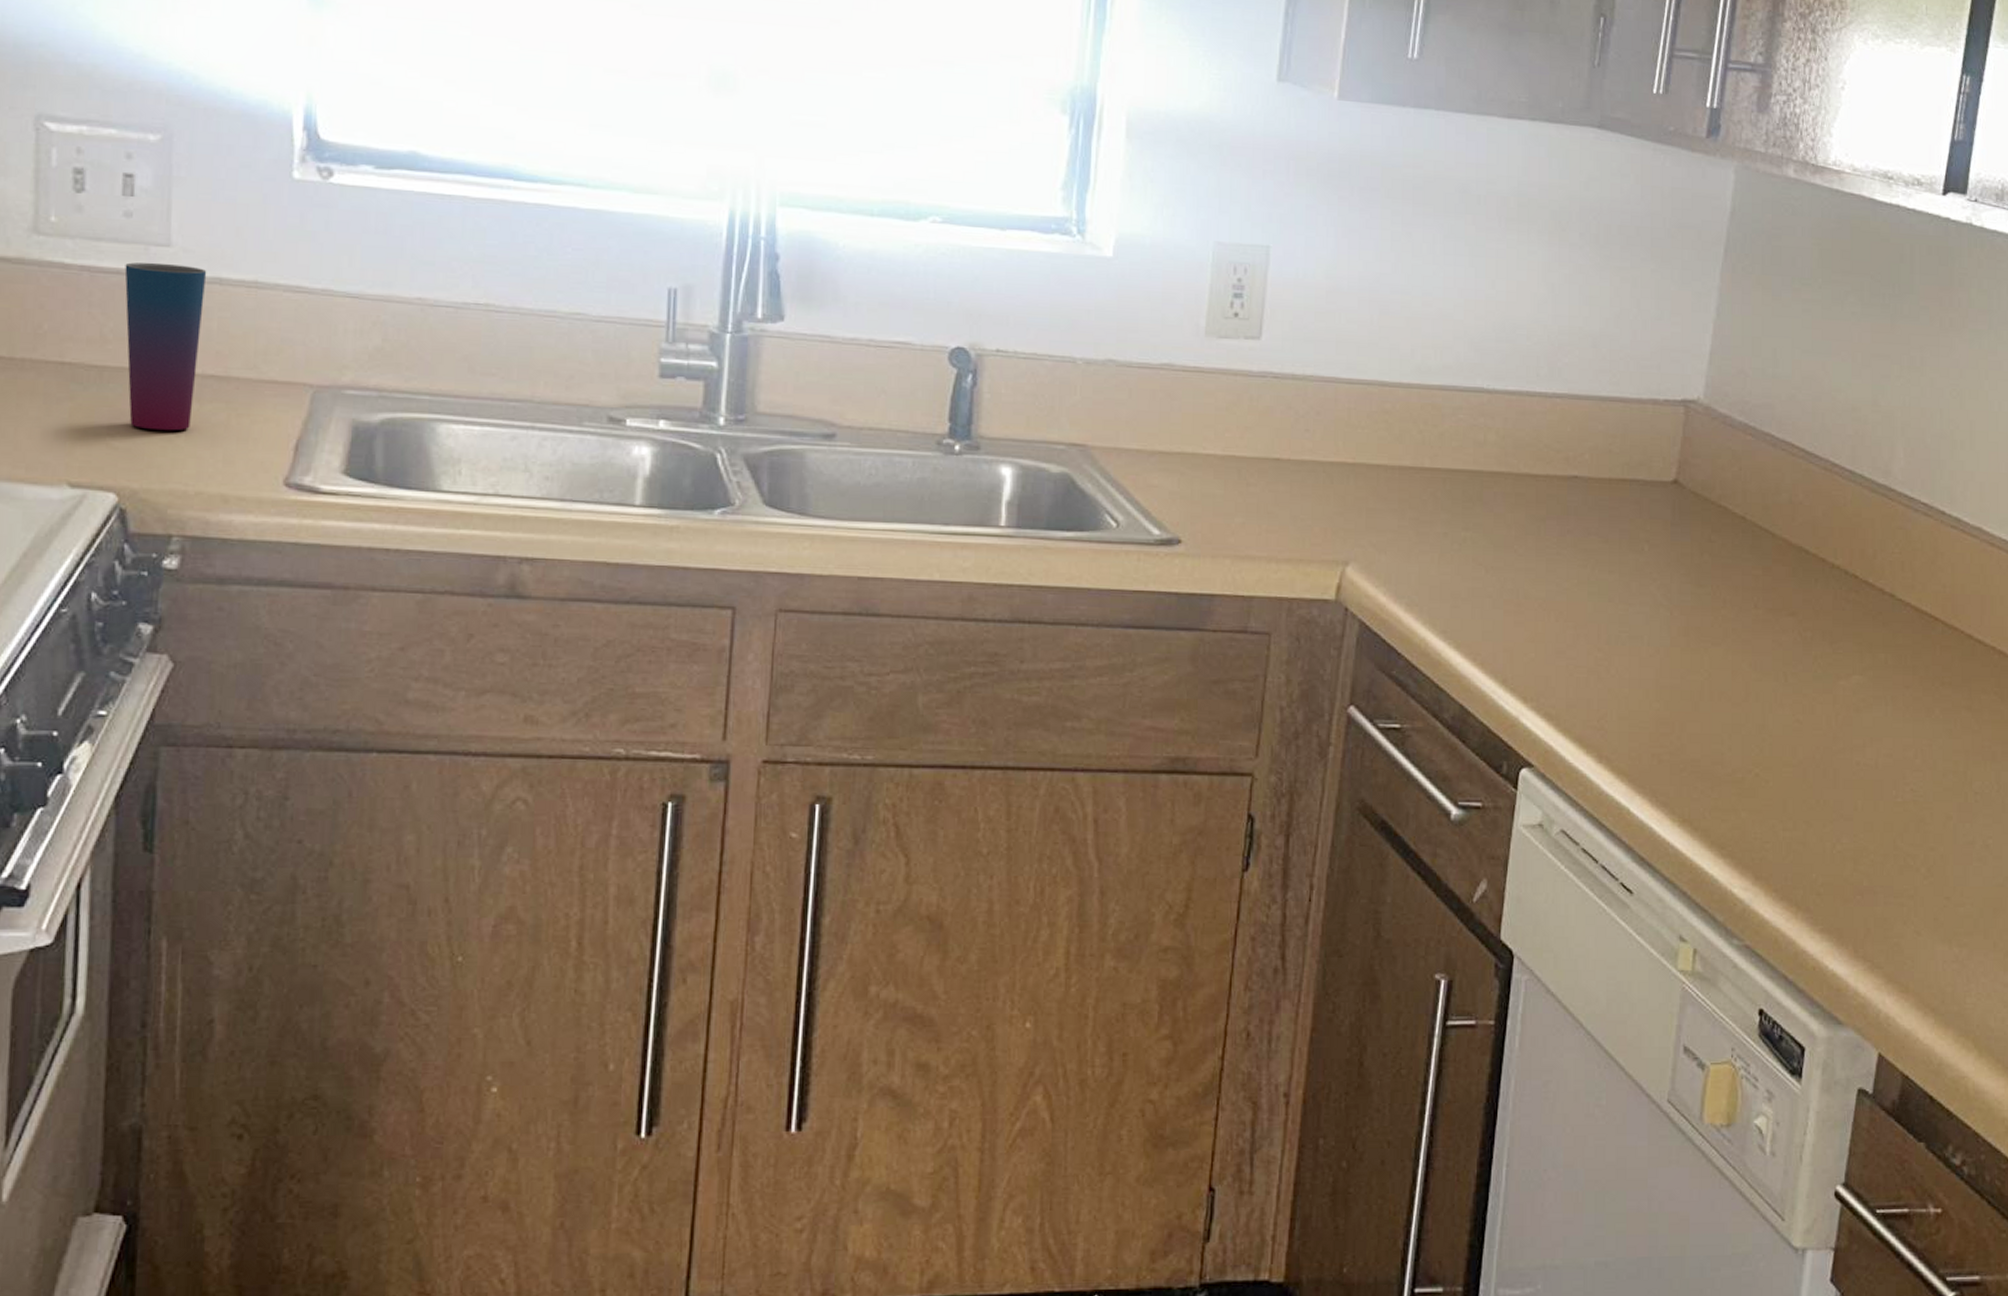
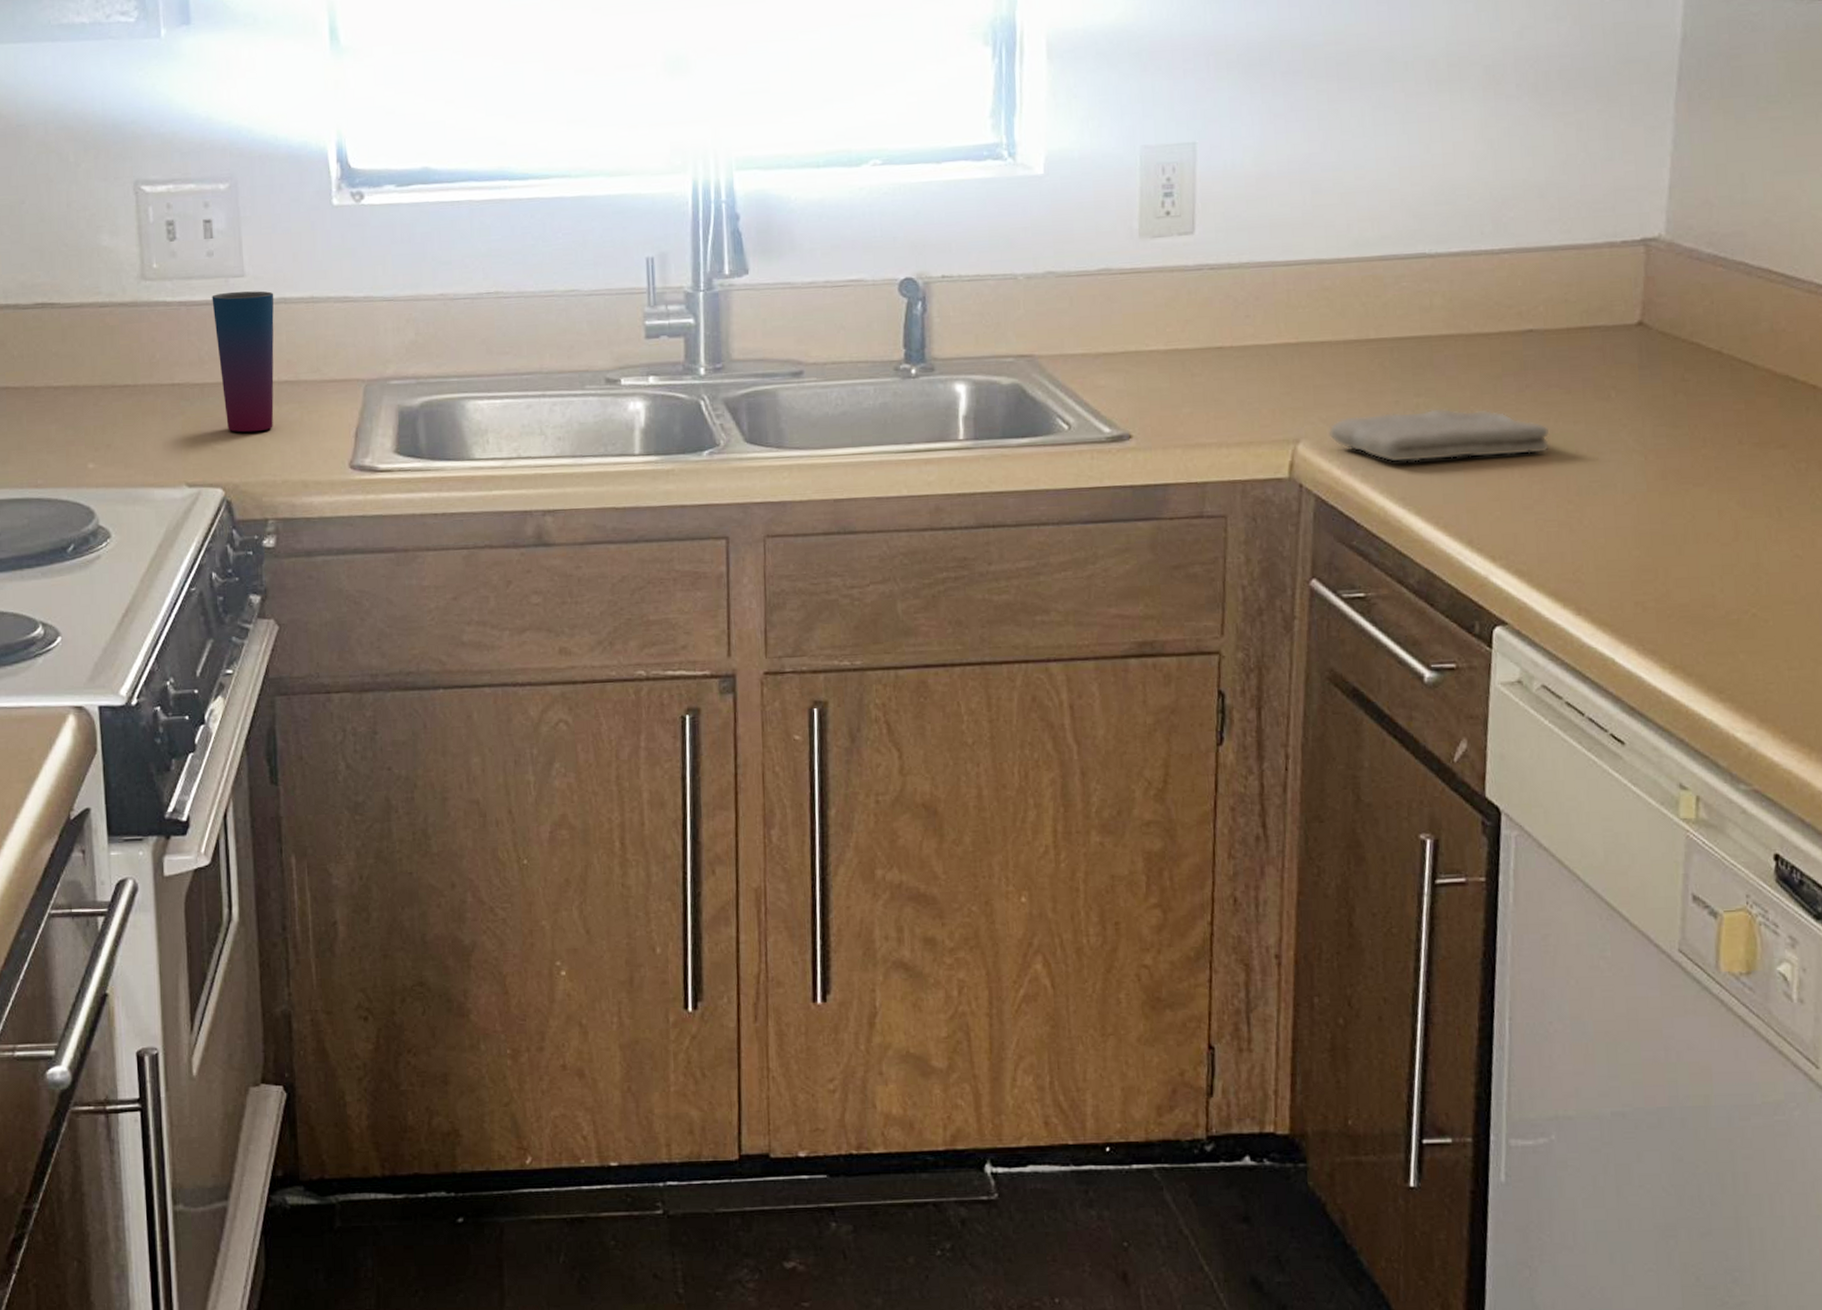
washcloth: none [1377,543,1586,600] -> present [1328,408,1551,463]

